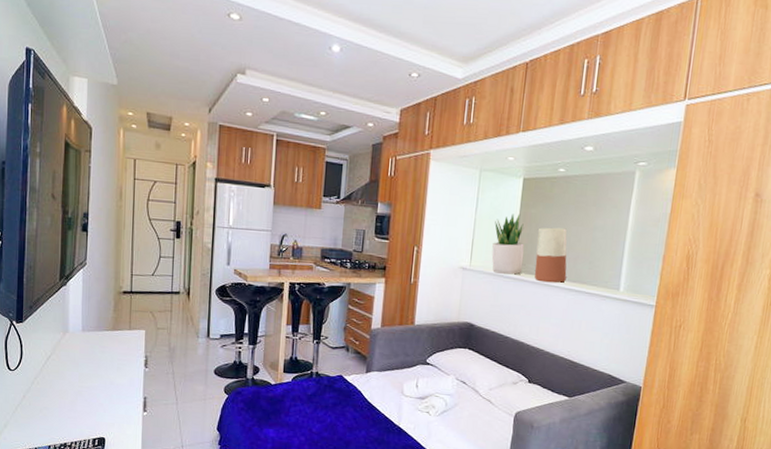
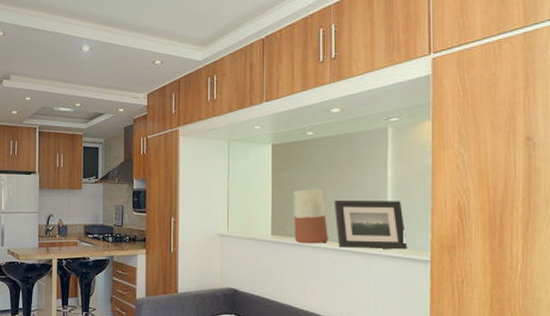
planter: present [491,213,525,275] -> none [248,179,281,239]
picture frame: none [574,241,638,294] -> present [334,201,408,250]

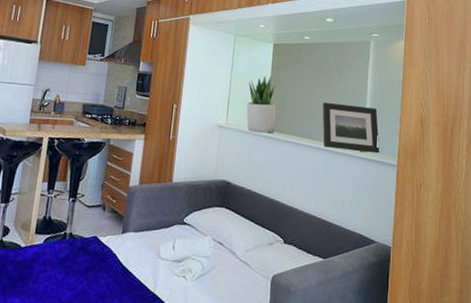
planter: none [248,179,281,239] -> present [246,75,276,134]
vase: present [292,189,328,244] -> none [286,89,316,143]

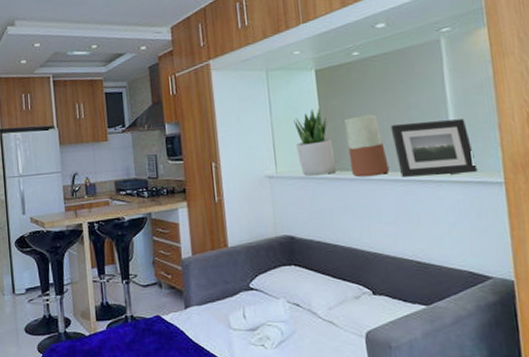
vase: none [286,89,316,143] -> present [343,114,389,178]

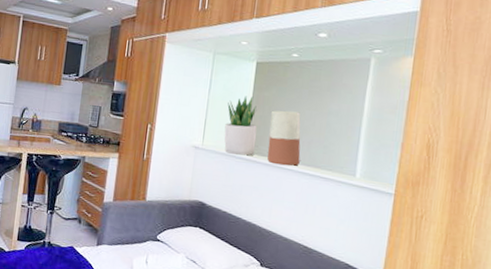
picture frame: present [390,119,478,179] -> none [308,125,375,181]

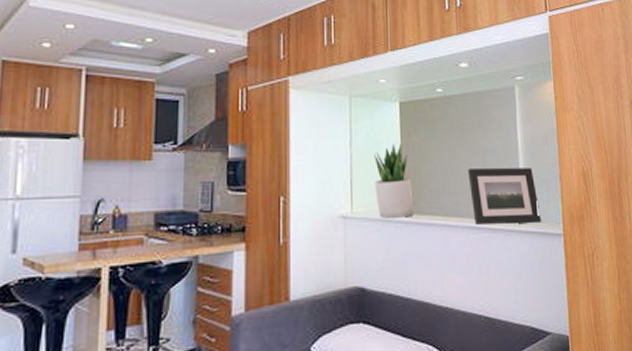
vase: present [267,110,301,167] -> none [424,155,464,223]
picture frame: none [308,125,375,181] -> present [467,168,542,226]

